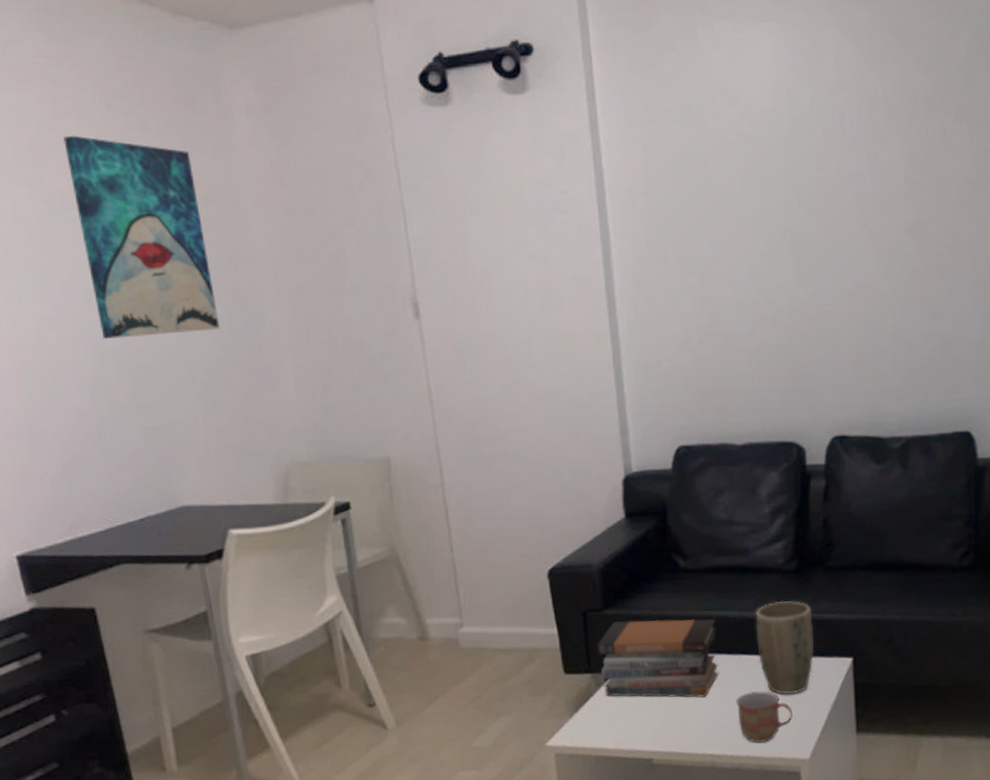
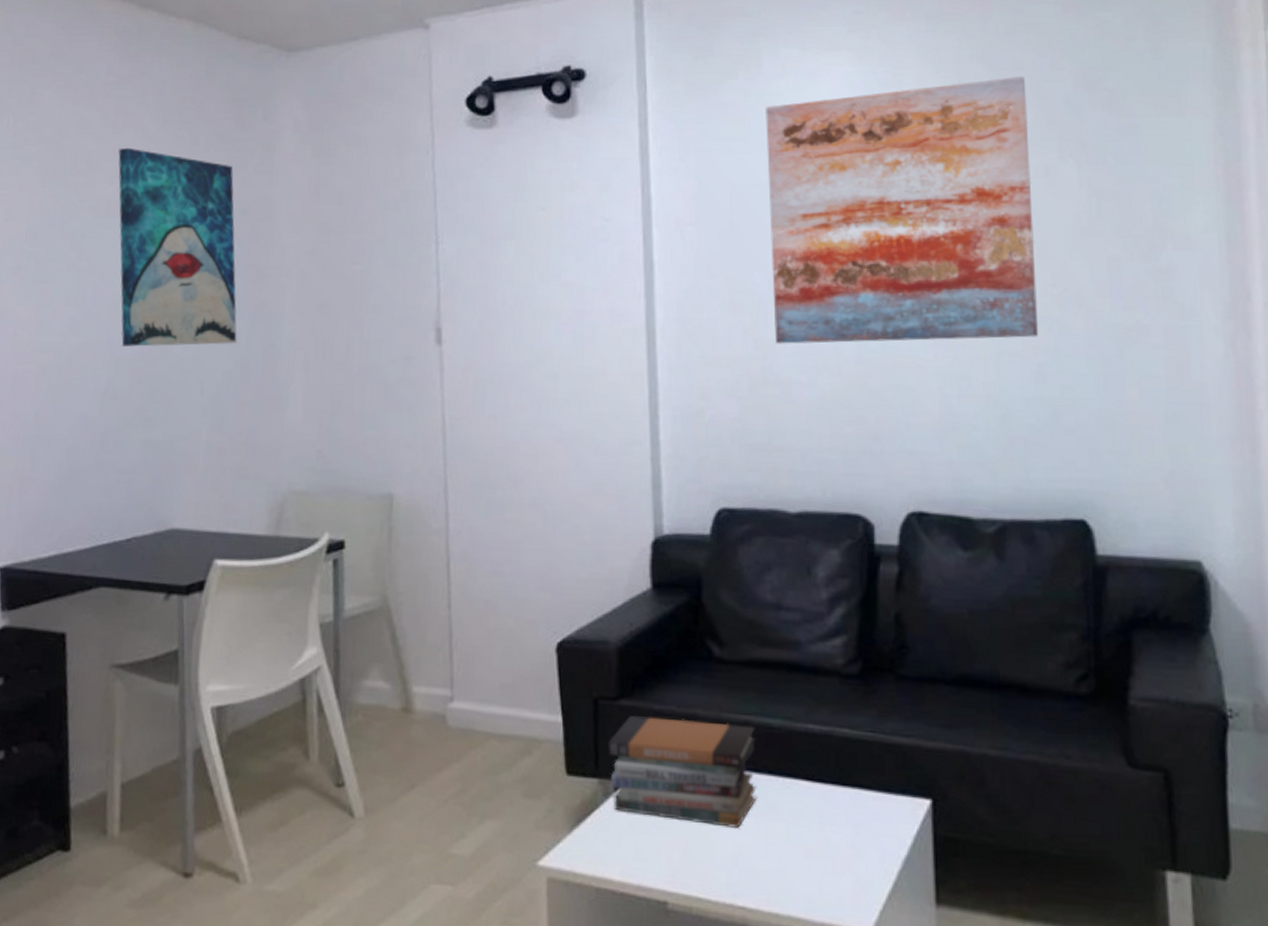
wall art: none [701,44,936,300] -> present [764,75,1039,344]
mug: present [736,690,794,743] -> none [777,827,852,900]
plant pot: present [755,600,814,695] -> none [805,713,881,840]

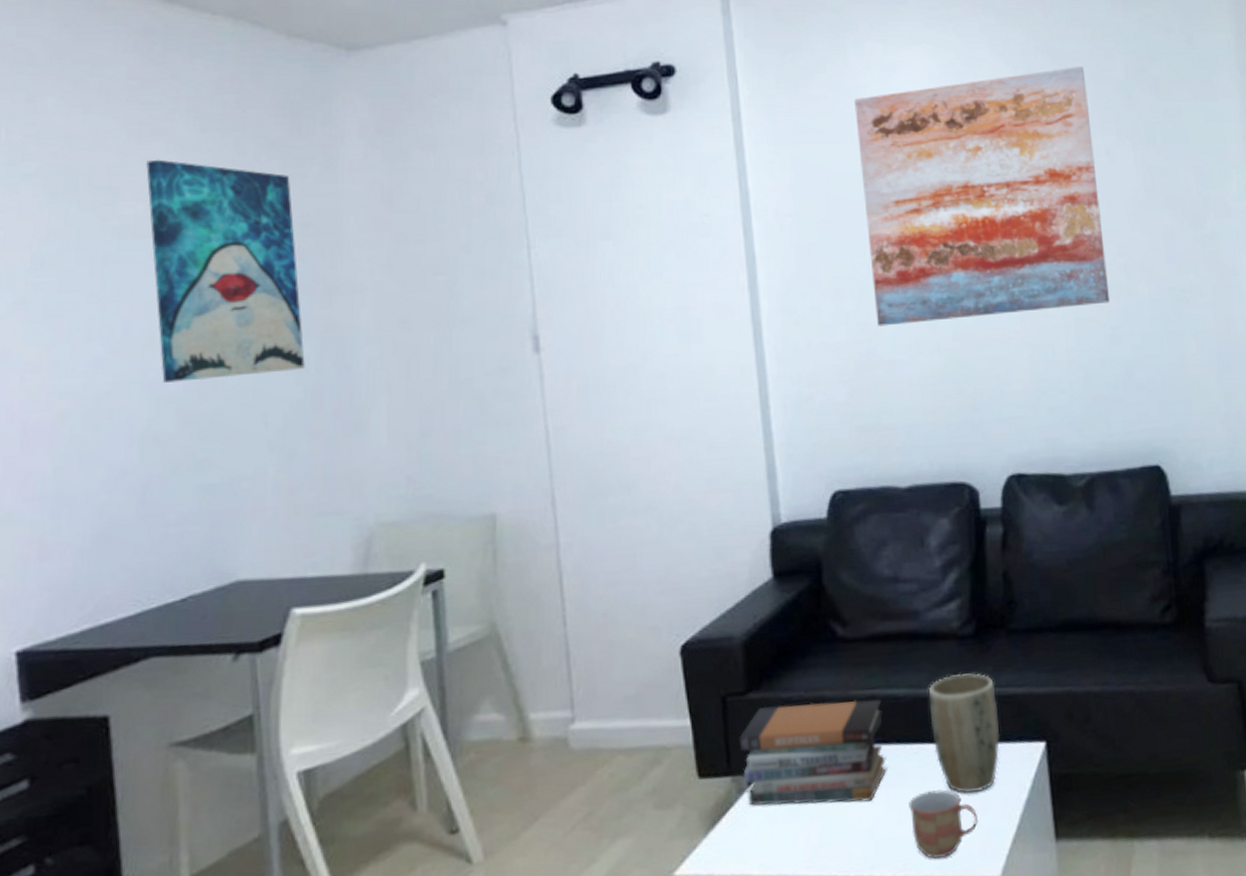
mug: none [777,827,852,900] -> present [908,789,979,859]
plant pot: none [805,713,881,840] -> present [928,673,1000,794]

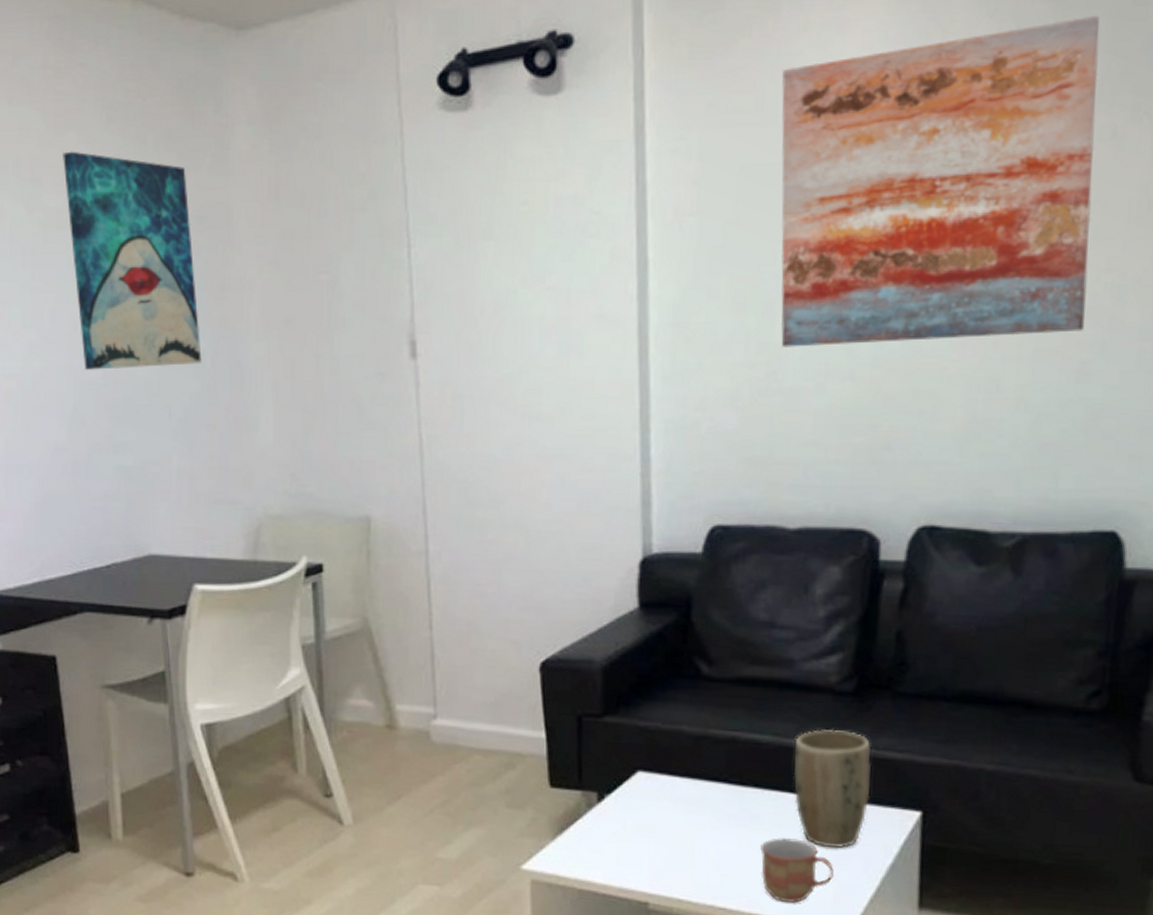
book stack: present [738,699,887,806] -> none [591,731,743,838]

